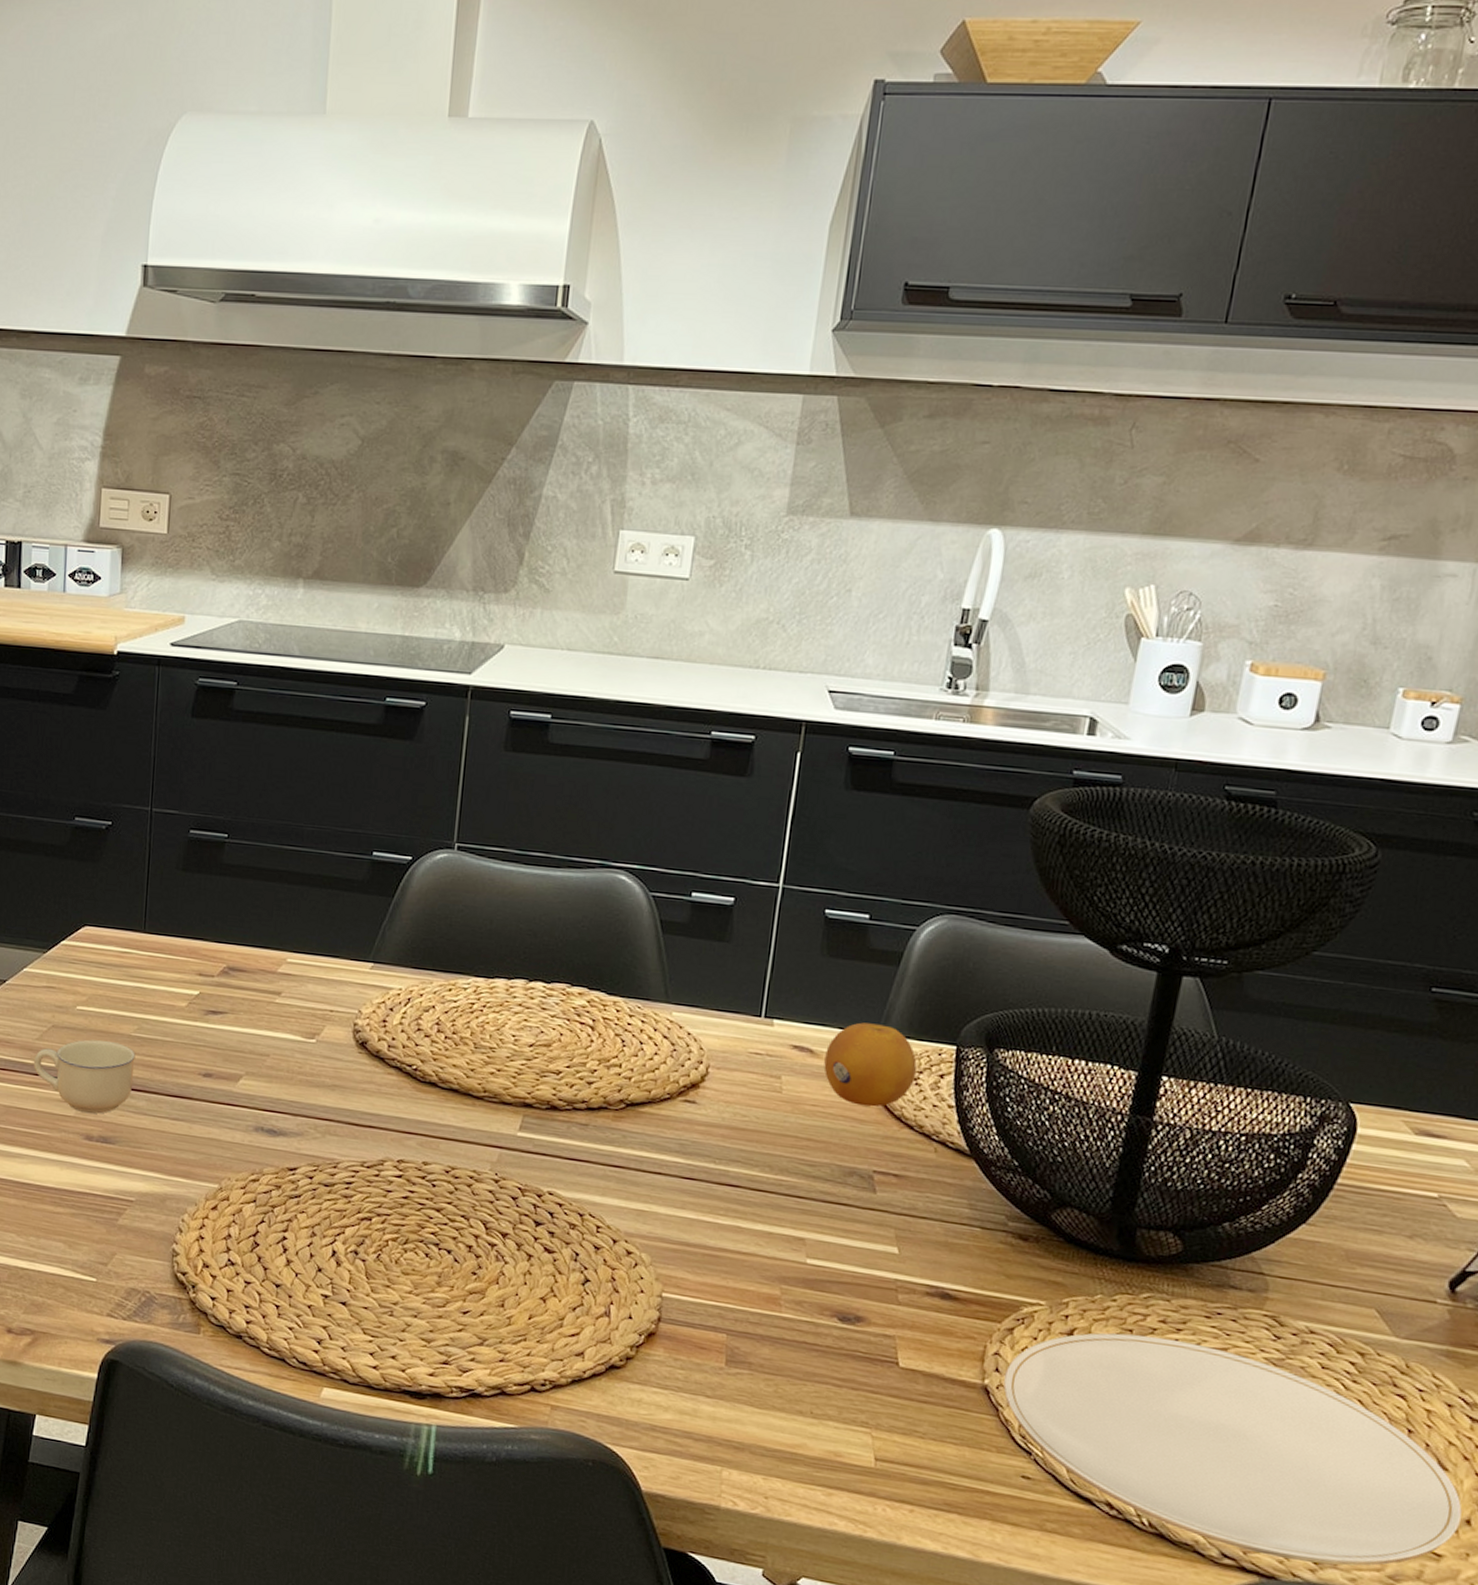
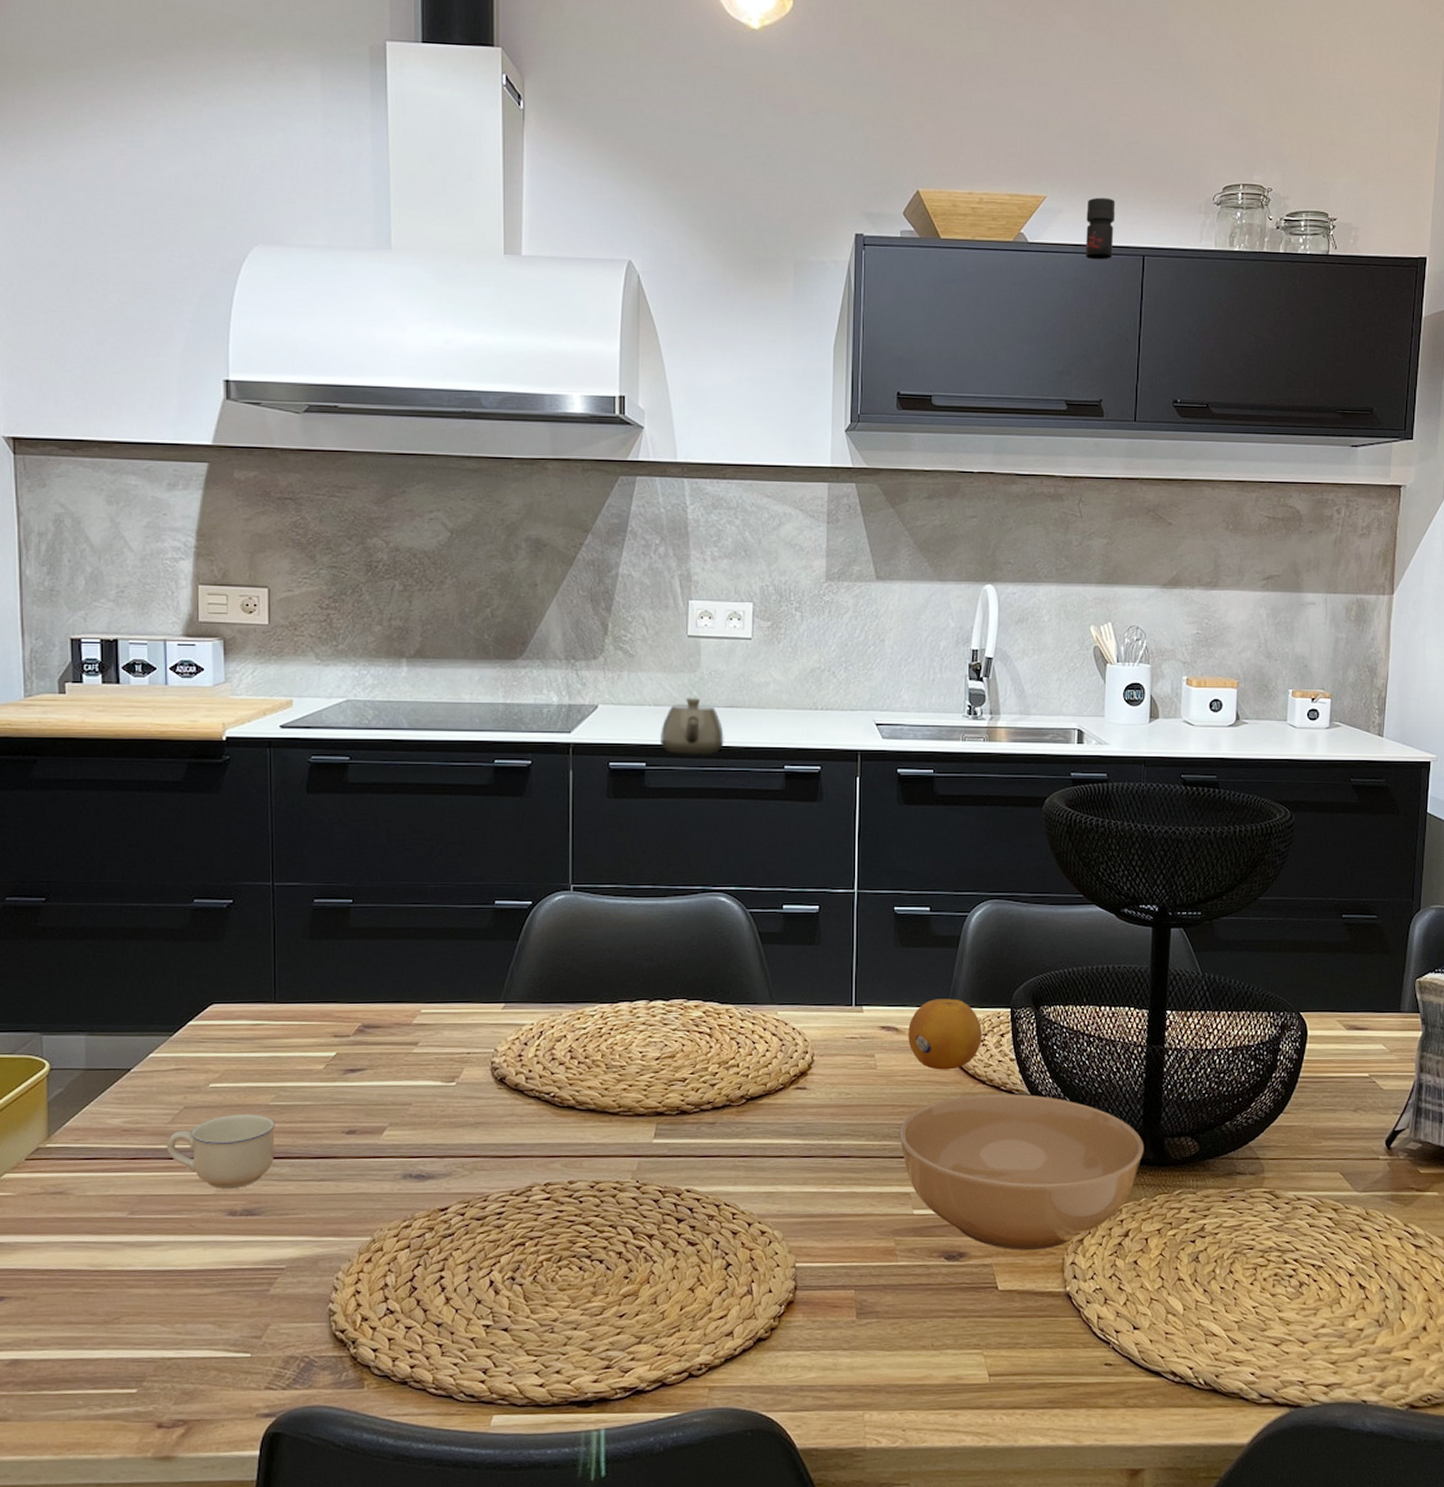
teapot: none [569,644,645,712] -> present [659,698,724,756]
bowl: none [799,1139,1109,1332] -> present [899,1094,1144,1251]
plate: present [1003,1332,1462,1566] -> none [1081,1224,1419,1389]
jar: none [1184,20,1240,106] -> present [1085,197,1115,260]

